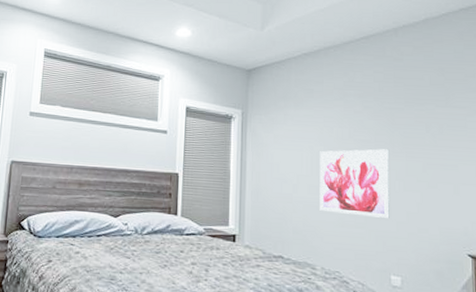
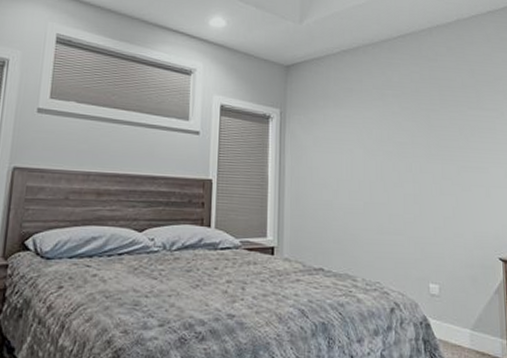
wall art: present [319,149,390,218] -> none [359,151,427,224]

